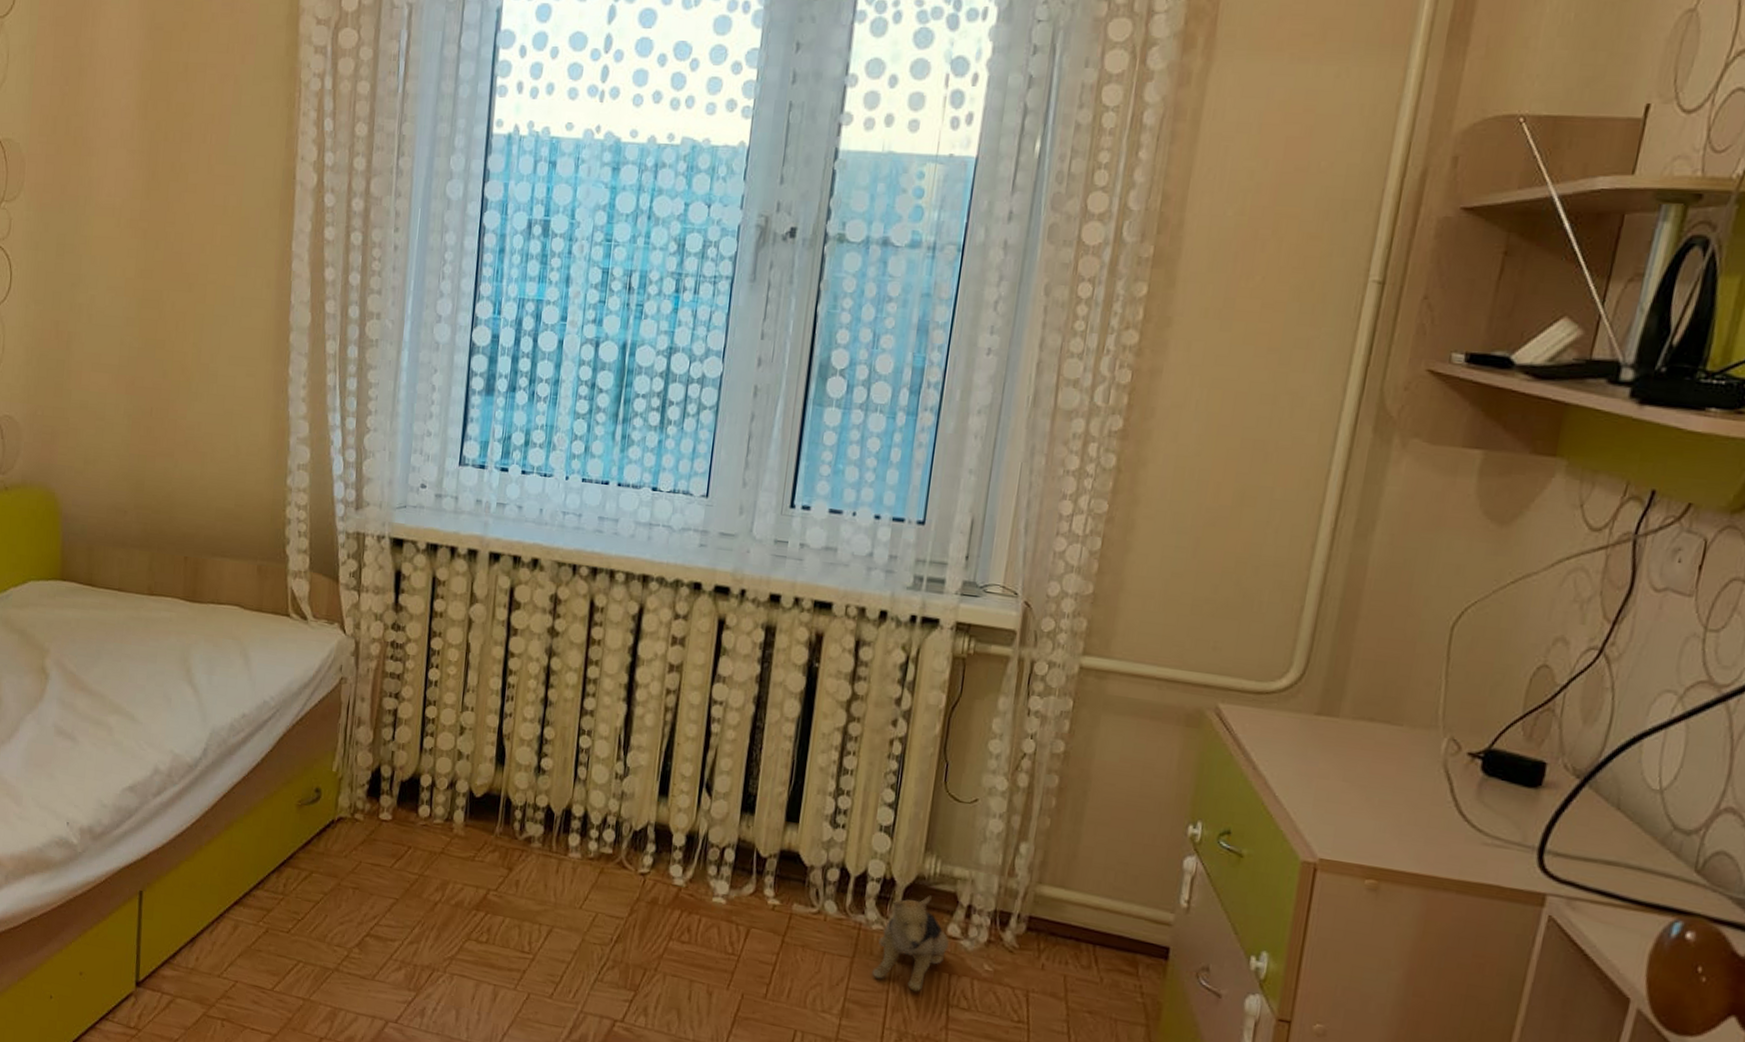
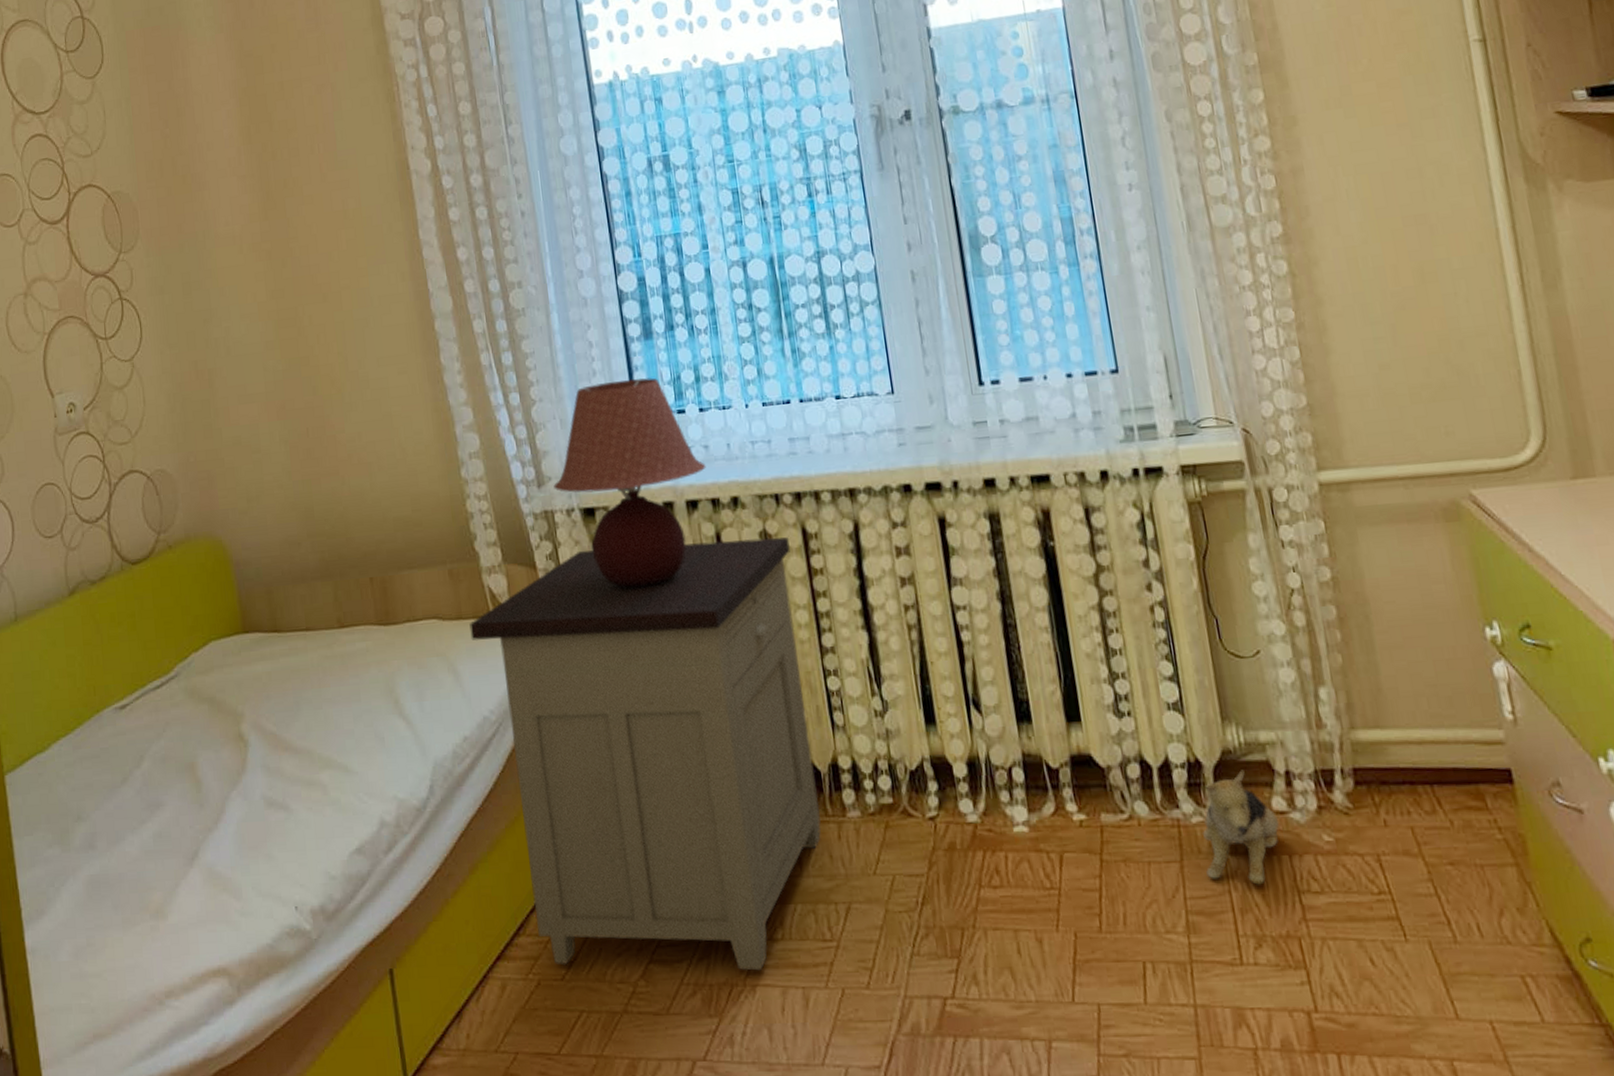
nightstand: none [266,575,577,963] -> present [469,537,821,971]
table lamp: none [370,426,516,621] -> present [553,377,706,588]

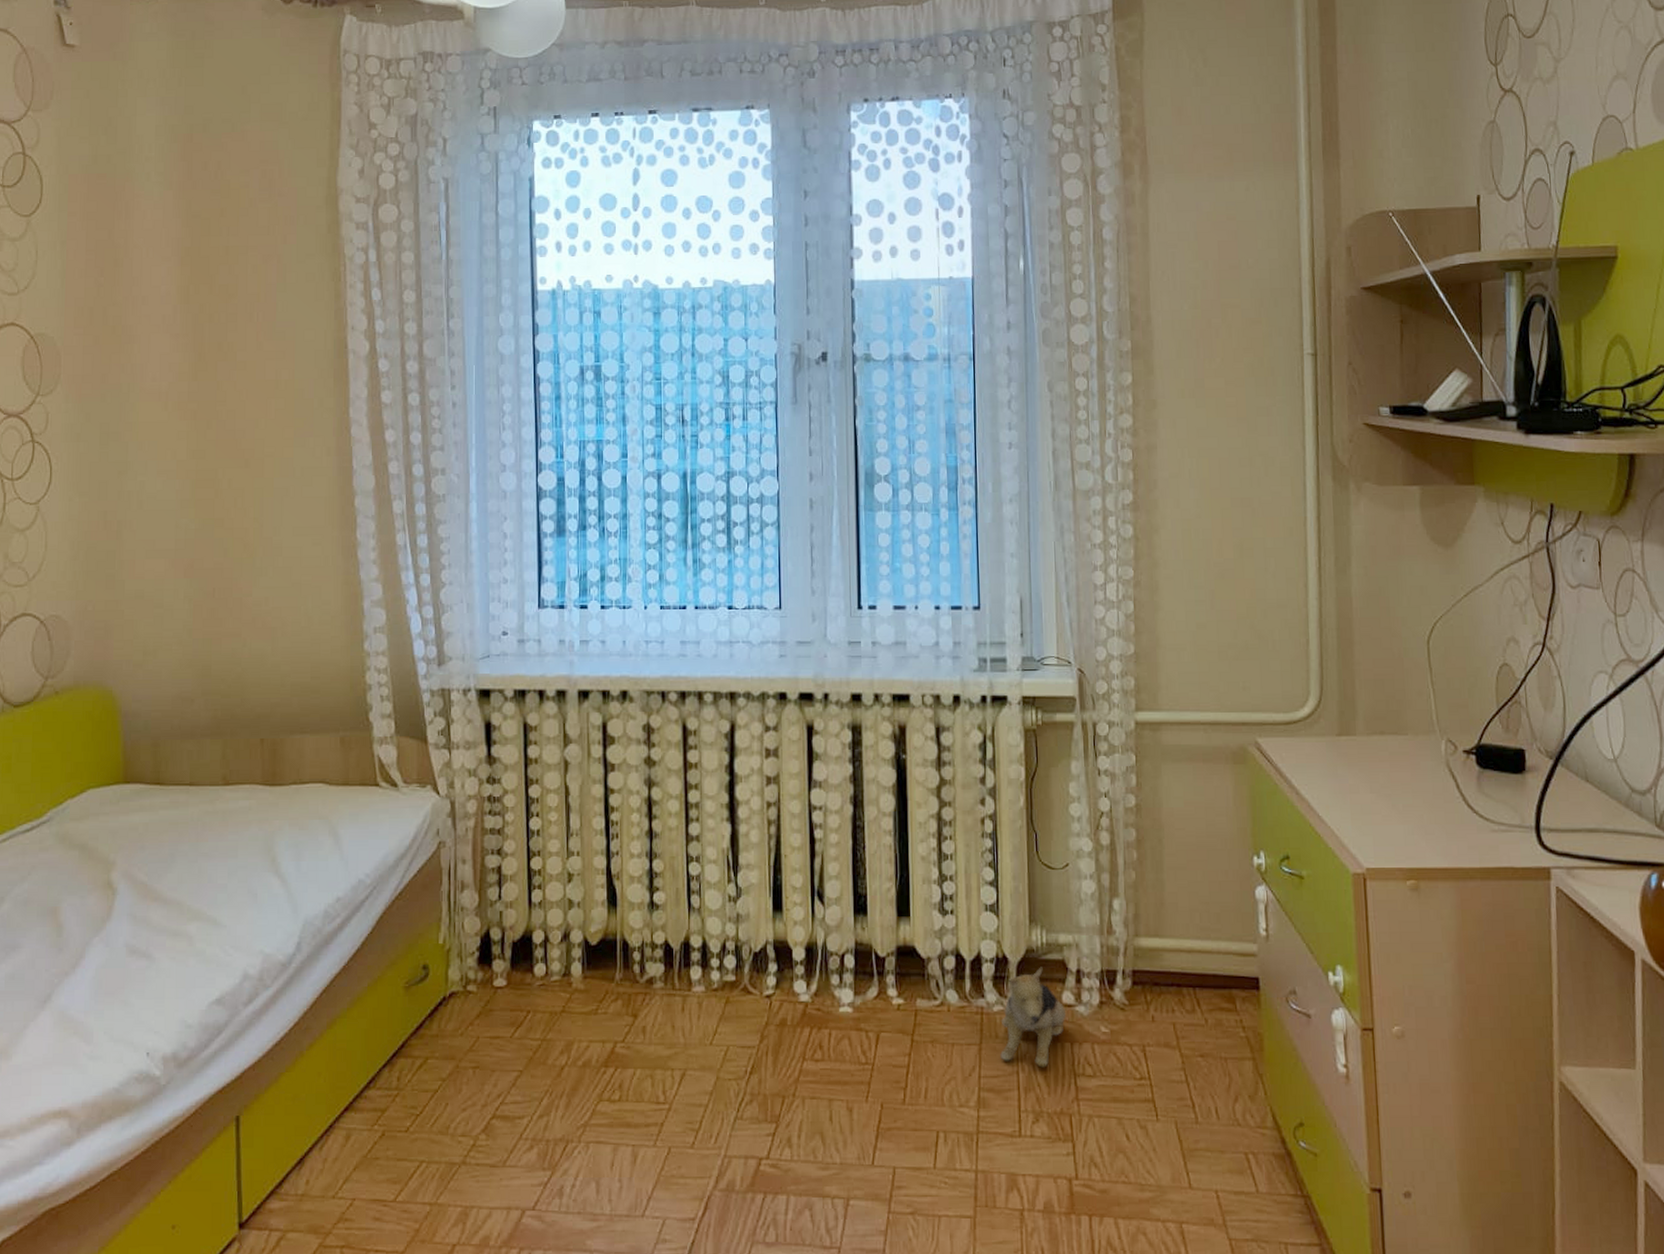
nightstand: present [469,537,821,971] -> none [355,729,671,1129]
table lamp: present [553,377,706,588] -> none [453,572,601,768]

